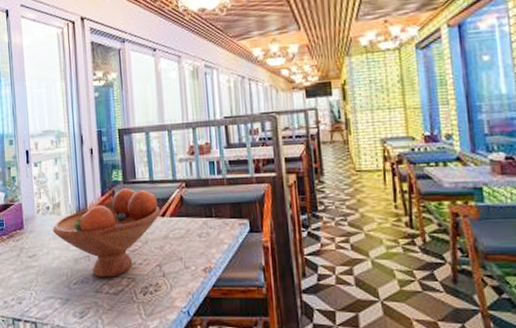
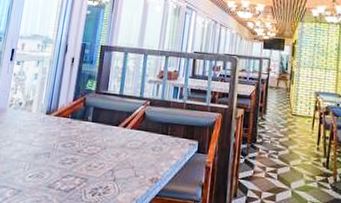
fruit bowl: present [53,188,161,278] -> none [20,97,124,176]

